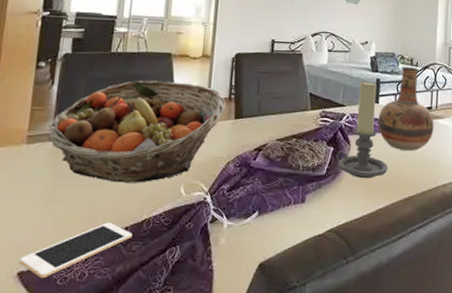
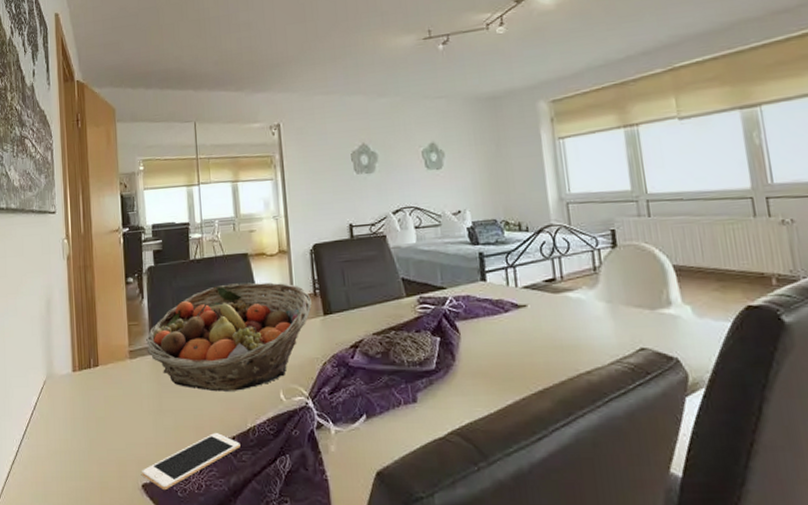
candle holder: present [337,81,388,179] -> none [445,256,512,371]
vase: present [377,67,434,151] -> none [488,233,563,334]

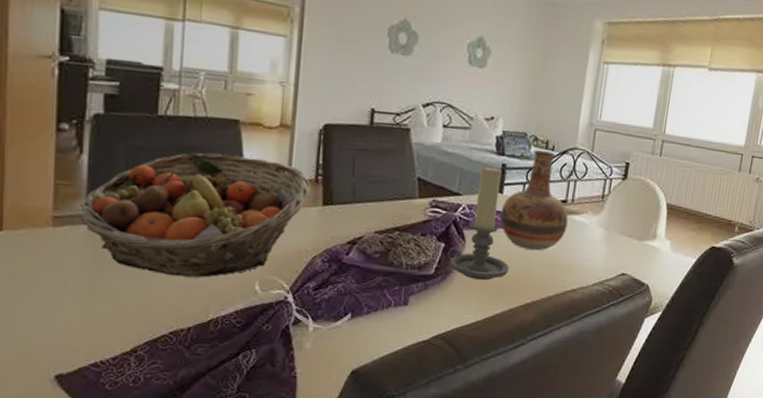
cell phone: present [142,432,241,491] -> none [56,321,197,383]
candle holder: none [445,256,512,371] -> present [448,166,510,281]
vase: none [488,233,563,334] -> present [499,150,569,250]

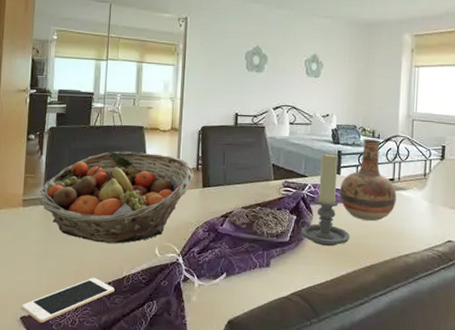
cell phone: none [56,321,197,383] -> present [22,277,115,324]

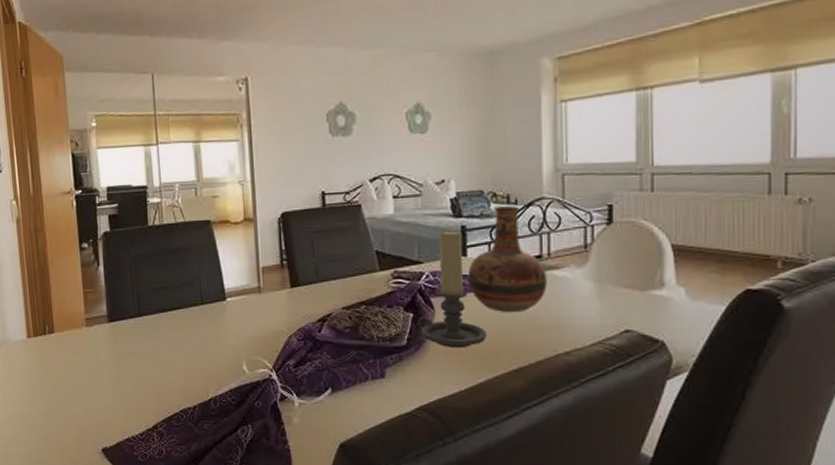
cell phone: present [22,277,115,324] -> none [101,401,202,455]
fruit basket: present [40,151,194,244] -> none [103,251,278,362]

